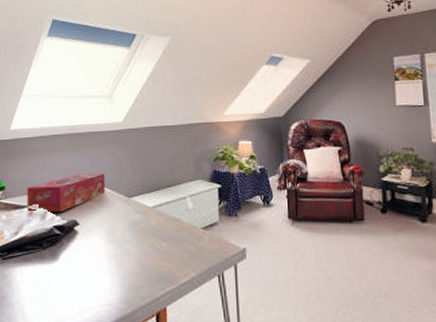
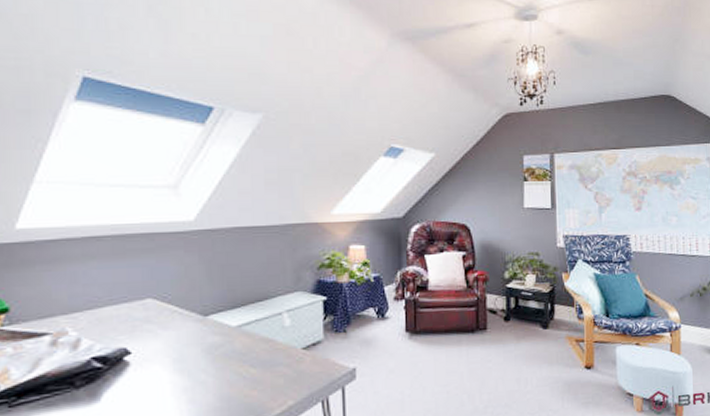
tissue box: present [27,173,105,212] -> none [47,286,170,342]

